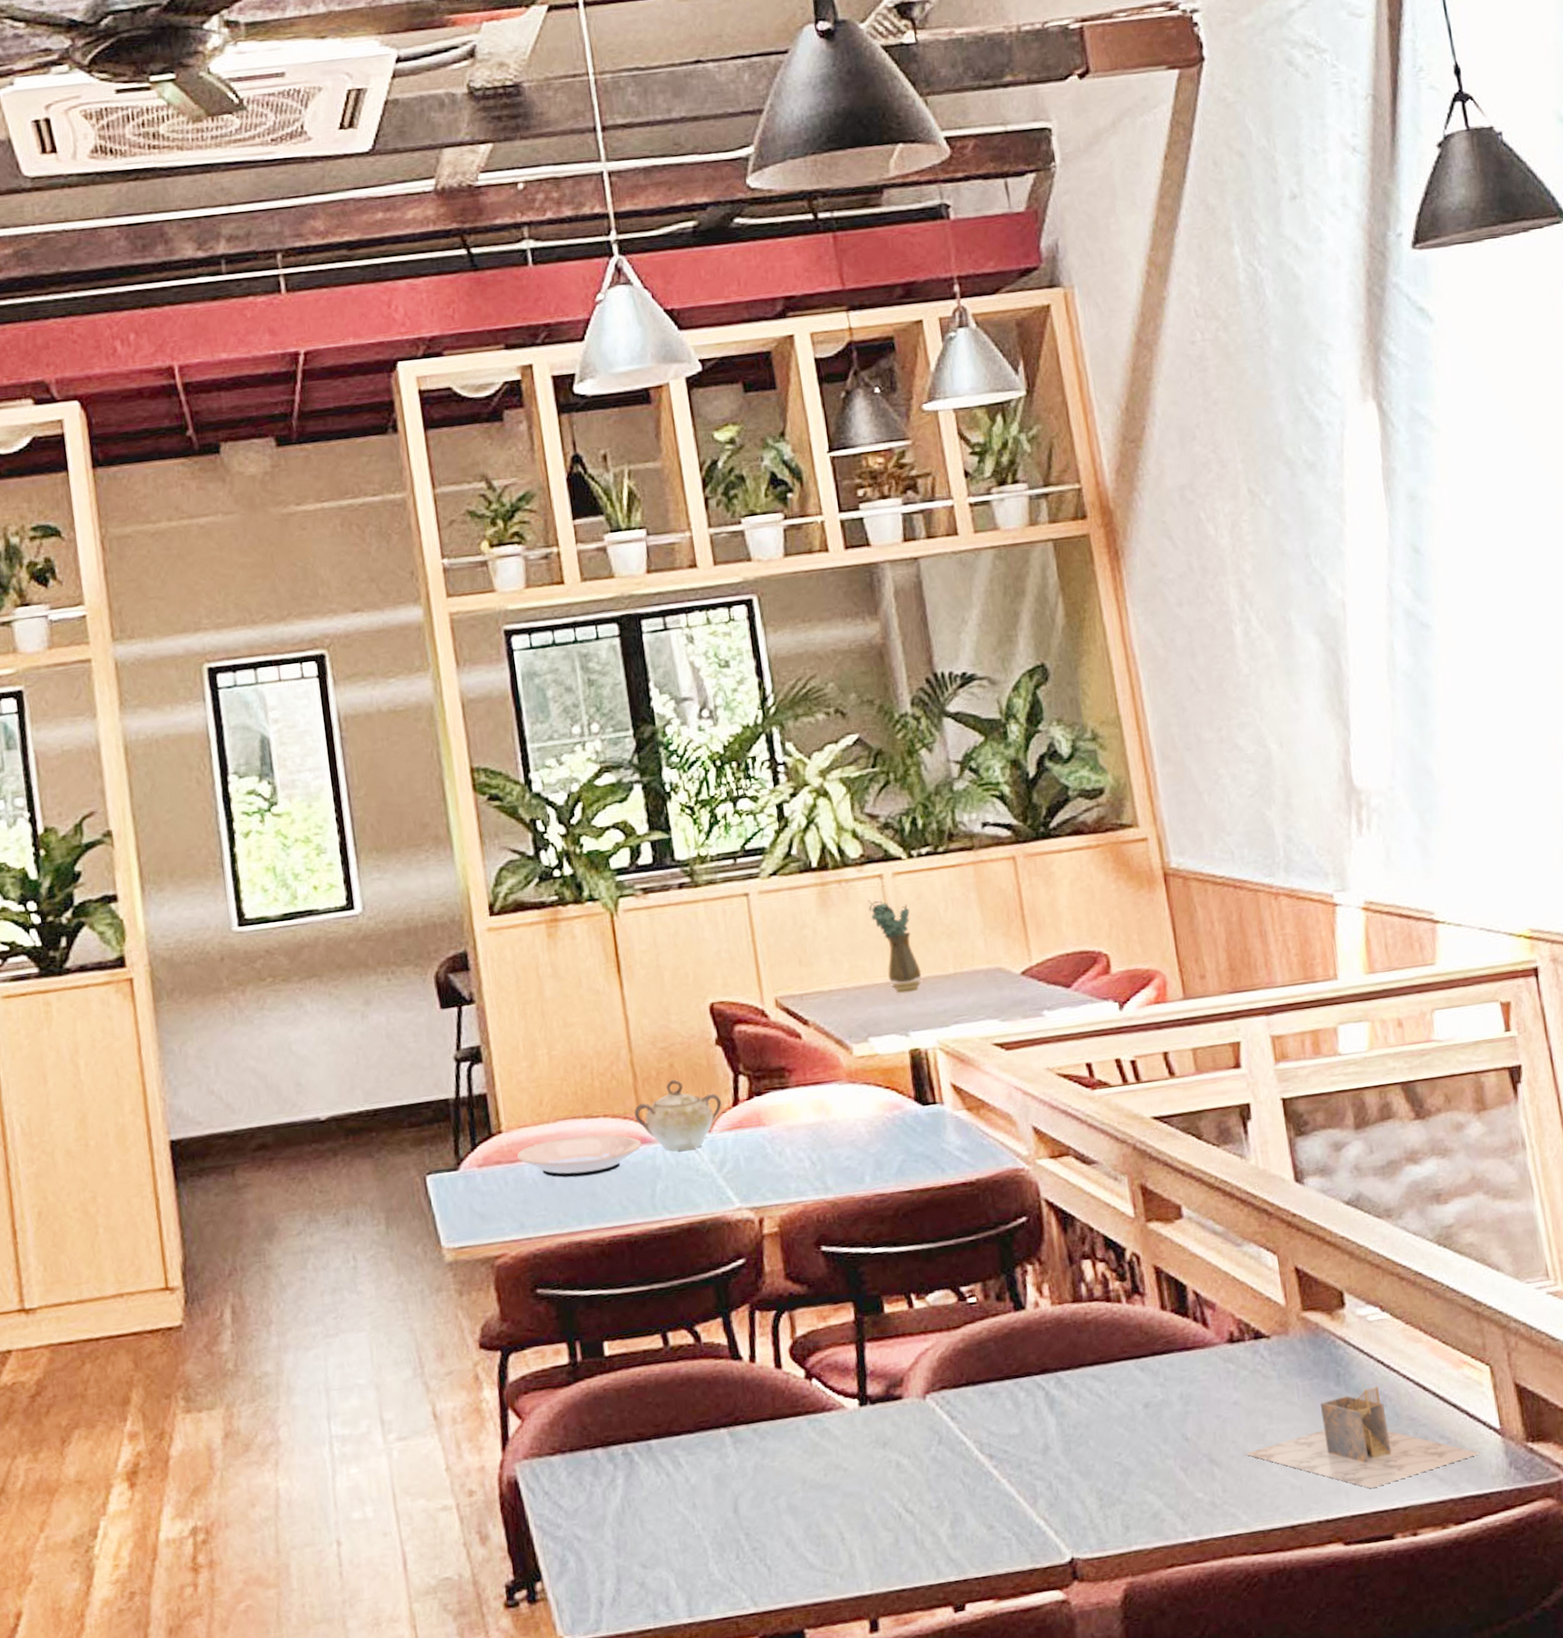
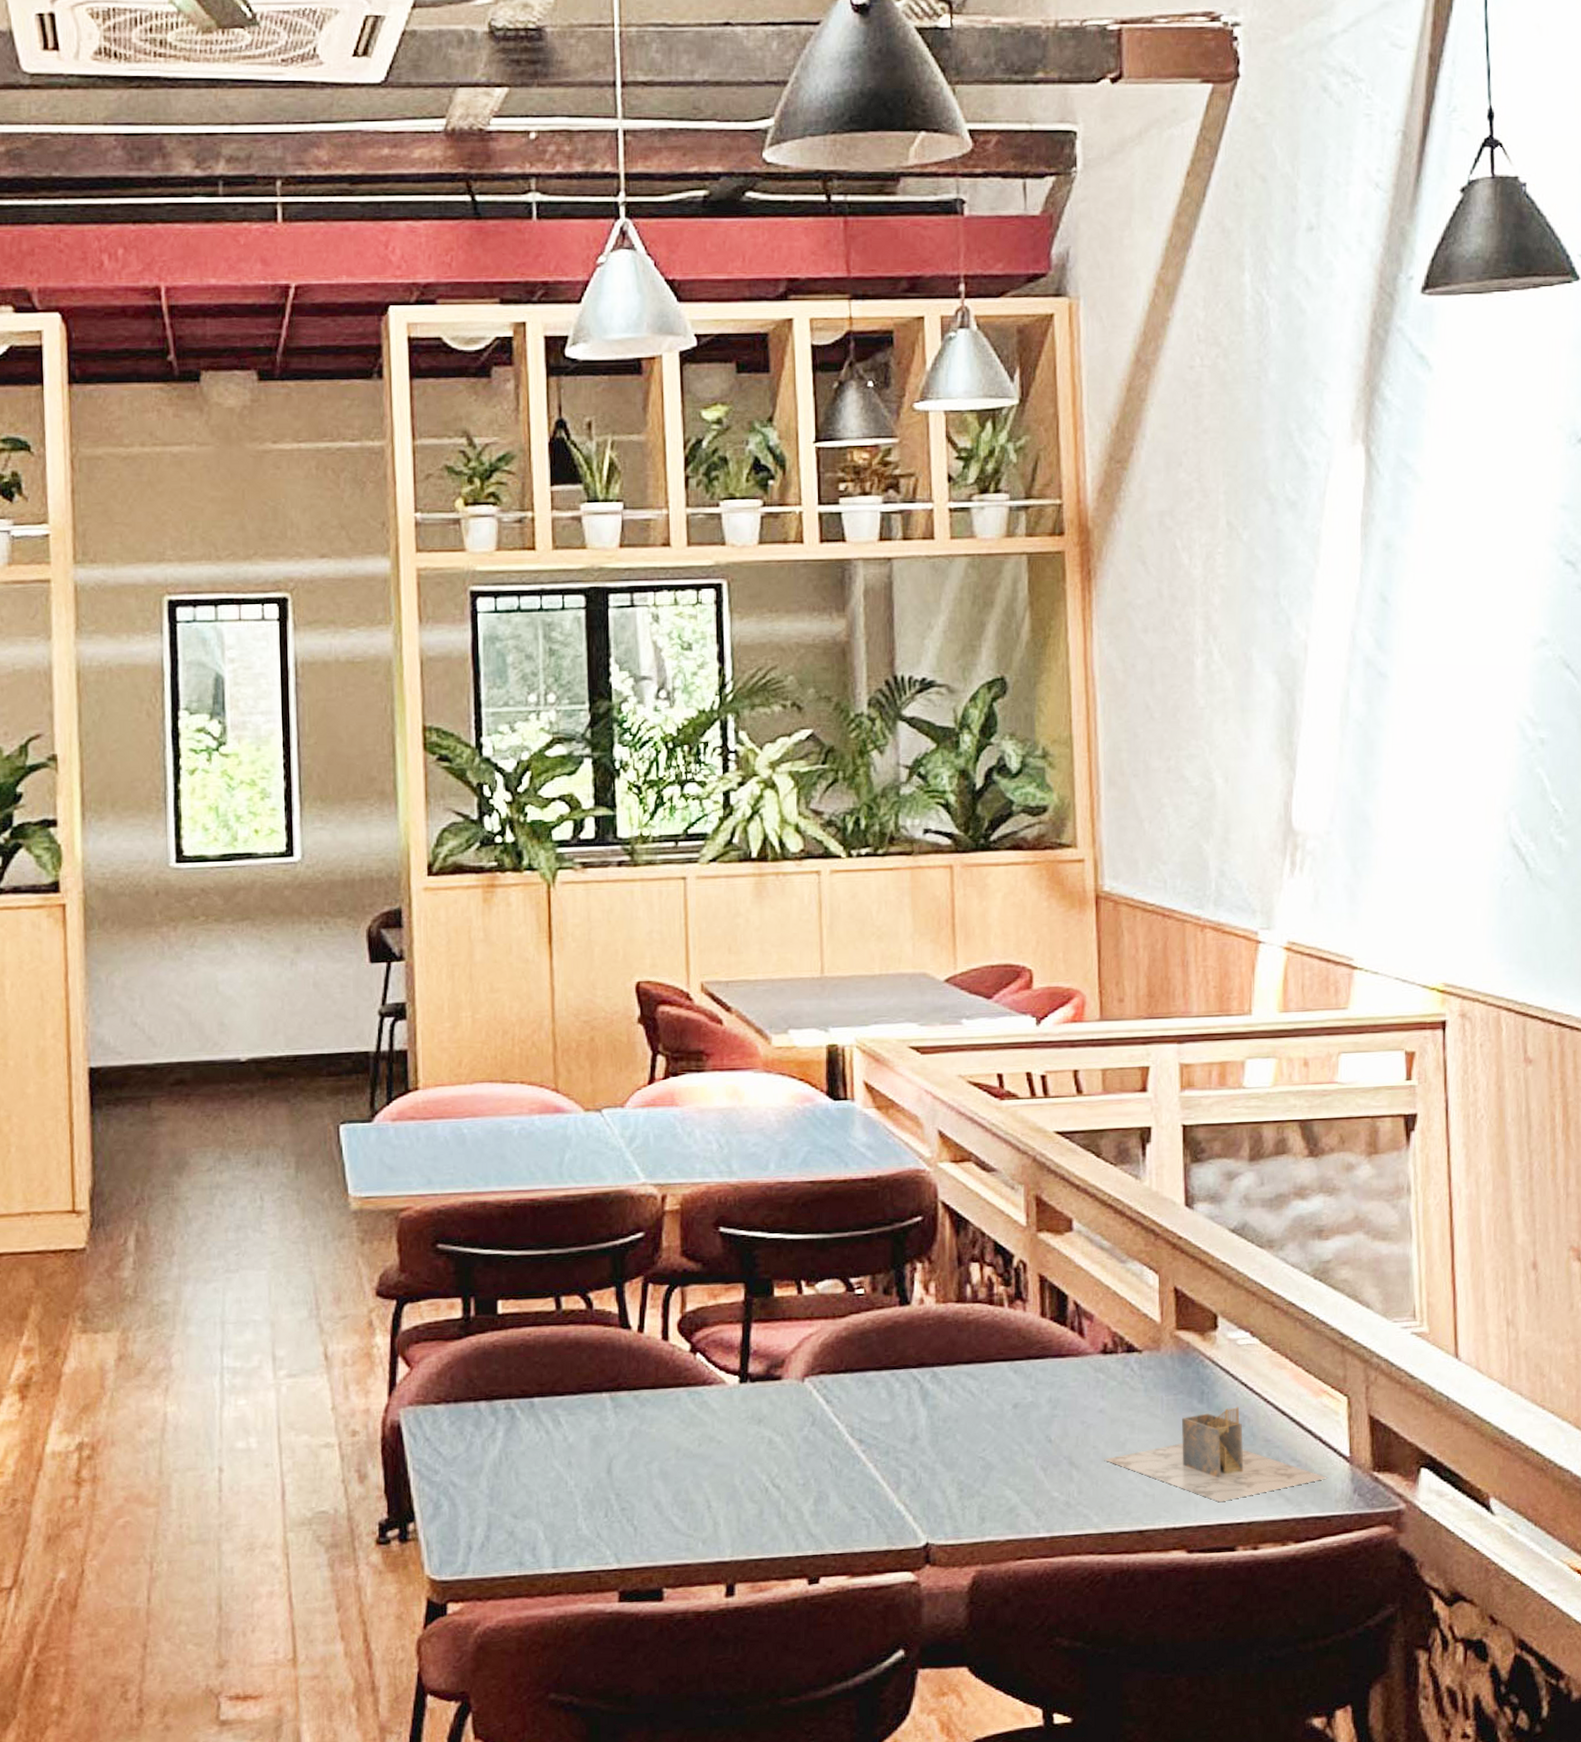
plate: present [517,1135,641,1178] -> none [432,1100,554,1140]
sugar bowl: present [634,1079,722,1152] -> none [550,1053,638,1123]
vase: present [867,900,922,994] -> none [803,895,848,990]

